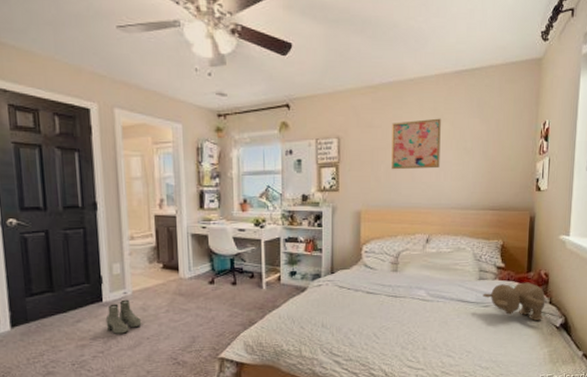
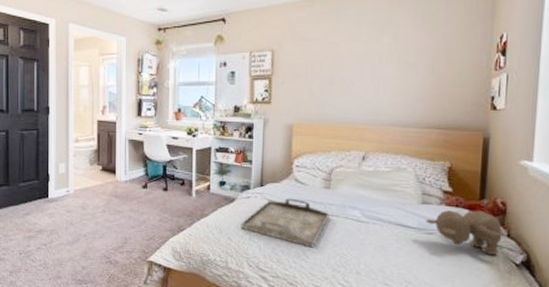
boots: present [105,299,142,334] -> none [50,197,81,229]
serving tray: none [313,283,397,329] -> present [240,198,330,248]
wall art: present [392,118,441,170] -> none [326,31,381,84]

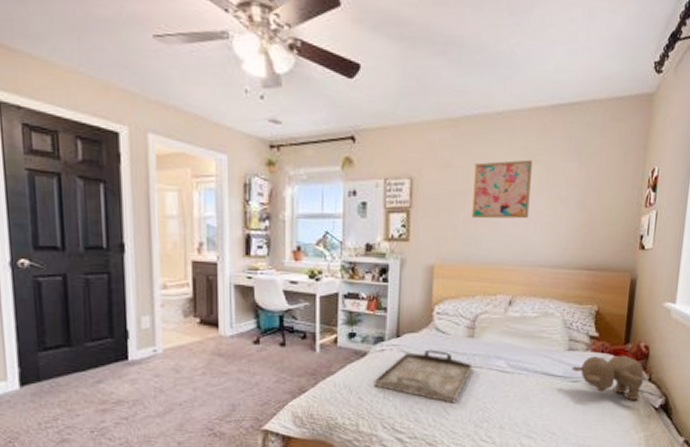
wall art: none [326,31,381,84] -> present [472,159,532,219]

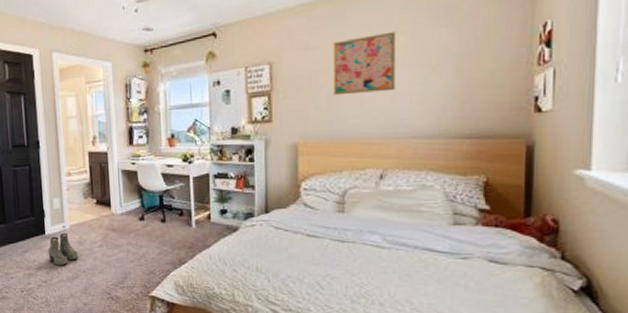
boots: none [131,358,174,398] -> present [48,233,79,266]
serving tray: present [373,349,473,403] -> none [246,224,345,278]
teddy bear: present [572,355,645,400] -> none [459,230,555,280]

